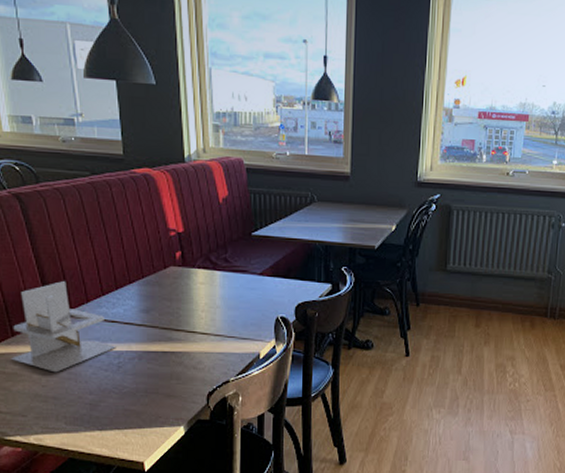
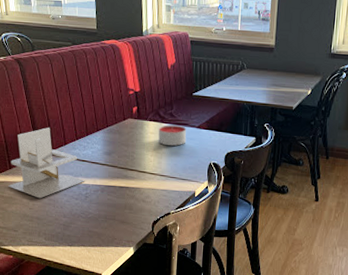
candle: none [211,272,246,298] -> present [158,125,187,146]

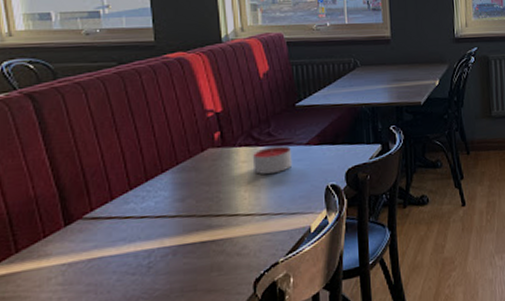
napkin holder: present [8,127,85,199] -> none [13,181,146,288]

